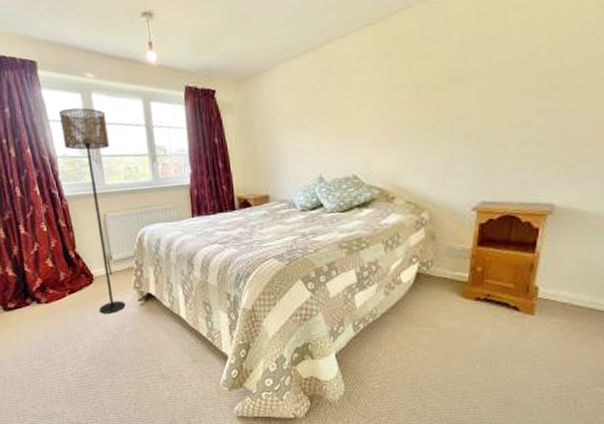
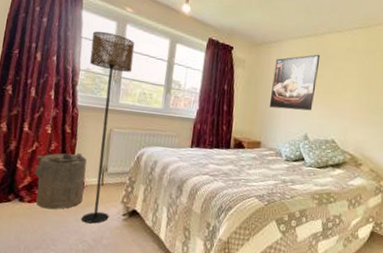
laundry hamper: none [41,245,96,307] -> present [33,152,87,210]
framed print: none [268,73,324,153] -> present [269,54,321,111]

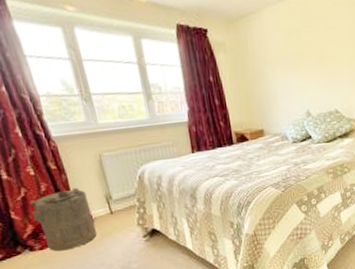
floor lamp: present [81,31,135,224] -> none [36,42,130,254]
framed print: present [269,54,321,111] -> none [258,17,309,90]

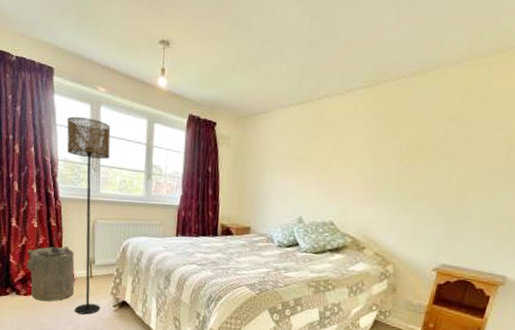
floor lamp: none [36,42,130,254] -> present [66,116,111,315]

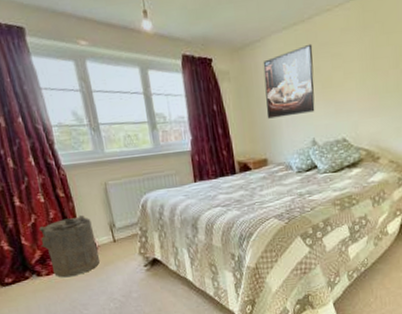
floor lamp: present [66,116,111,315] -> none [51,75,132,282]
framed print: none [258,123,317,190] -> present [263,43,315,119]

